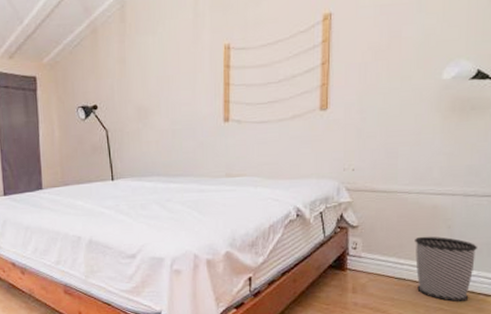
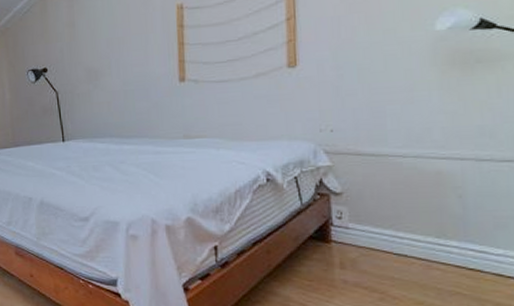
wastebasket: present [415,236,477,302] -> none [416,206,500,285]

